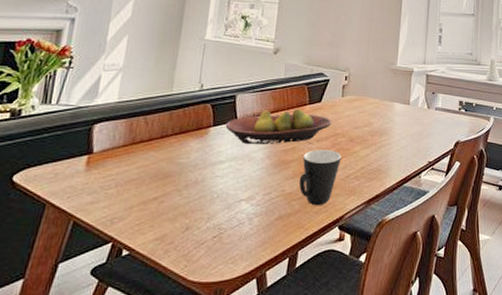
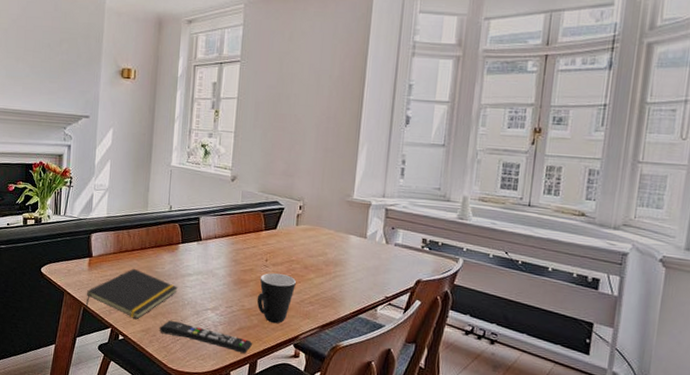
notepad: none [76,161,206,225] -> present [85,268,178,319]
remote control: none [178,221,293,247] -> present [159,321,252,354]
fruit bowl: present [225,108,332,144] -> none [191,232,287,265]

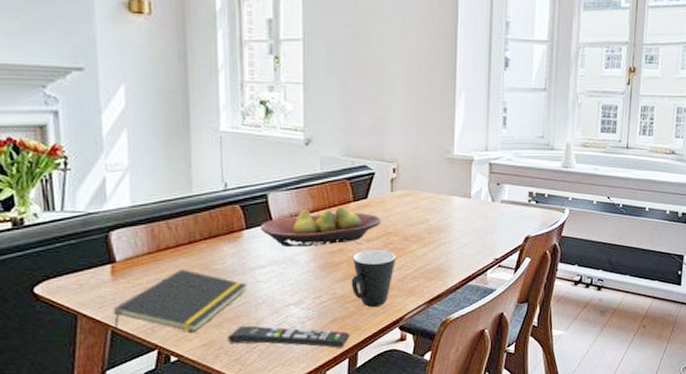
fruit bowl: none [191,232,287,265] -> present [260,206,382,247]

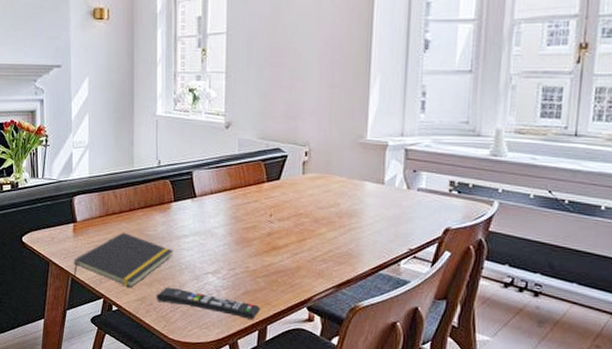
fruit bowl: present [260,206,382,247] -> none [185,185,294,222]
mug: present [351,250,396,308] -> none [262,229,306,286]

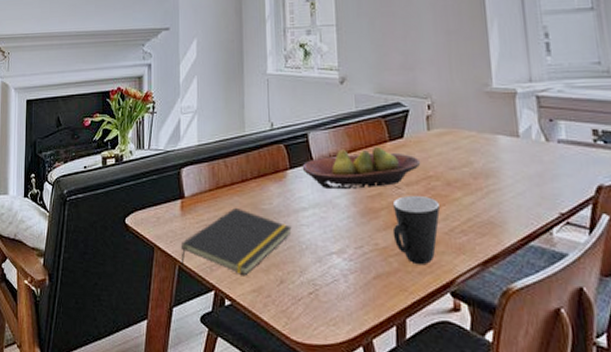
remote control: present [155,288,260,320] -> none [273,274,396,312]
fruit bowl: none [185,185,294,222] -> present [302,146,421,189]
mug: none [262,229,306,286] -> present [392,196,440,266]

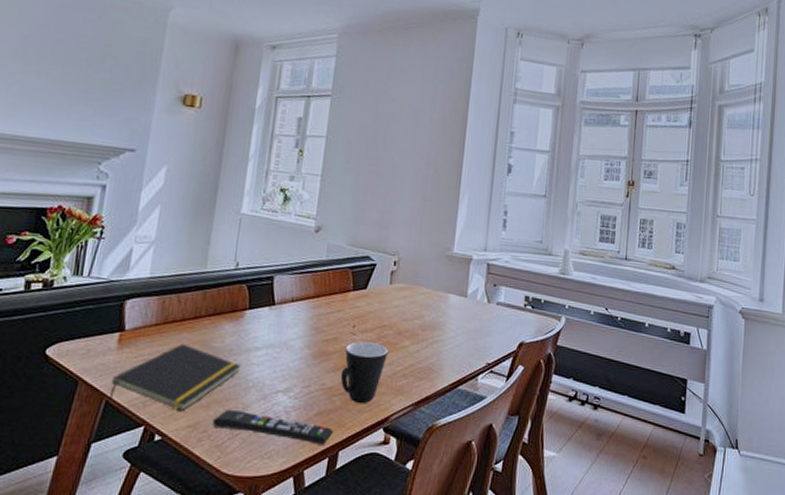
remote control: none [273,274,396,312] -> present [212,410,333,445]
fruit bowl: present [302,146,421,189] -> none [262,294,379,333]

